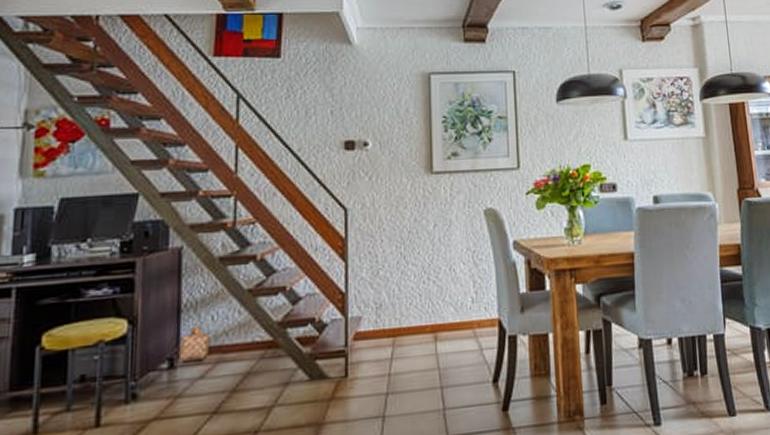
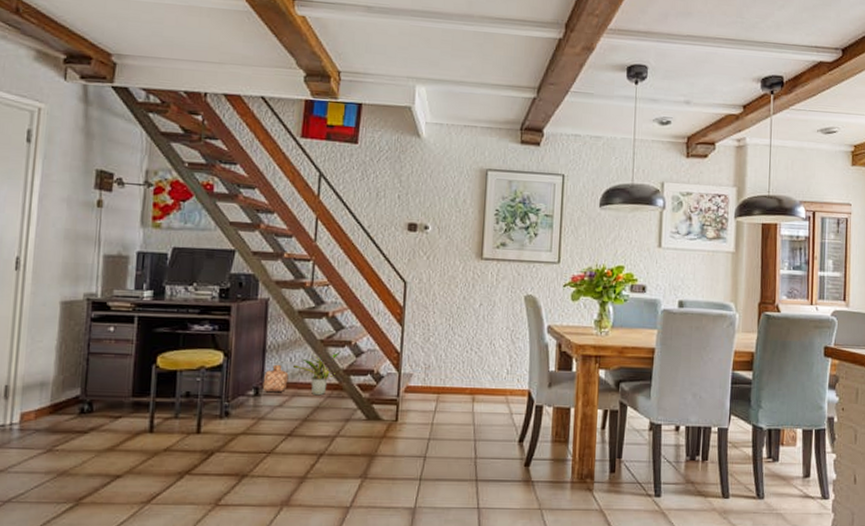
potted plant: none [215,302,272,359] -> present [292,353,339,396]

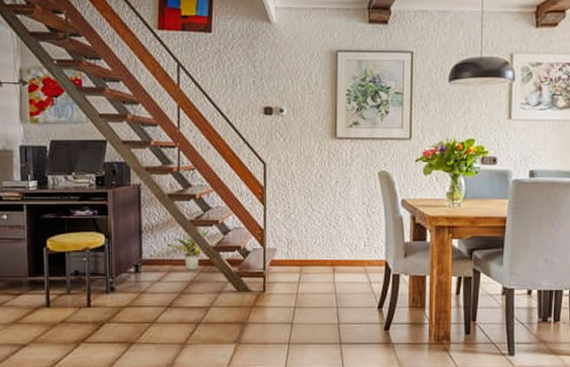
basket: present [262,364,289,393] -> none [141,243,164,269]

